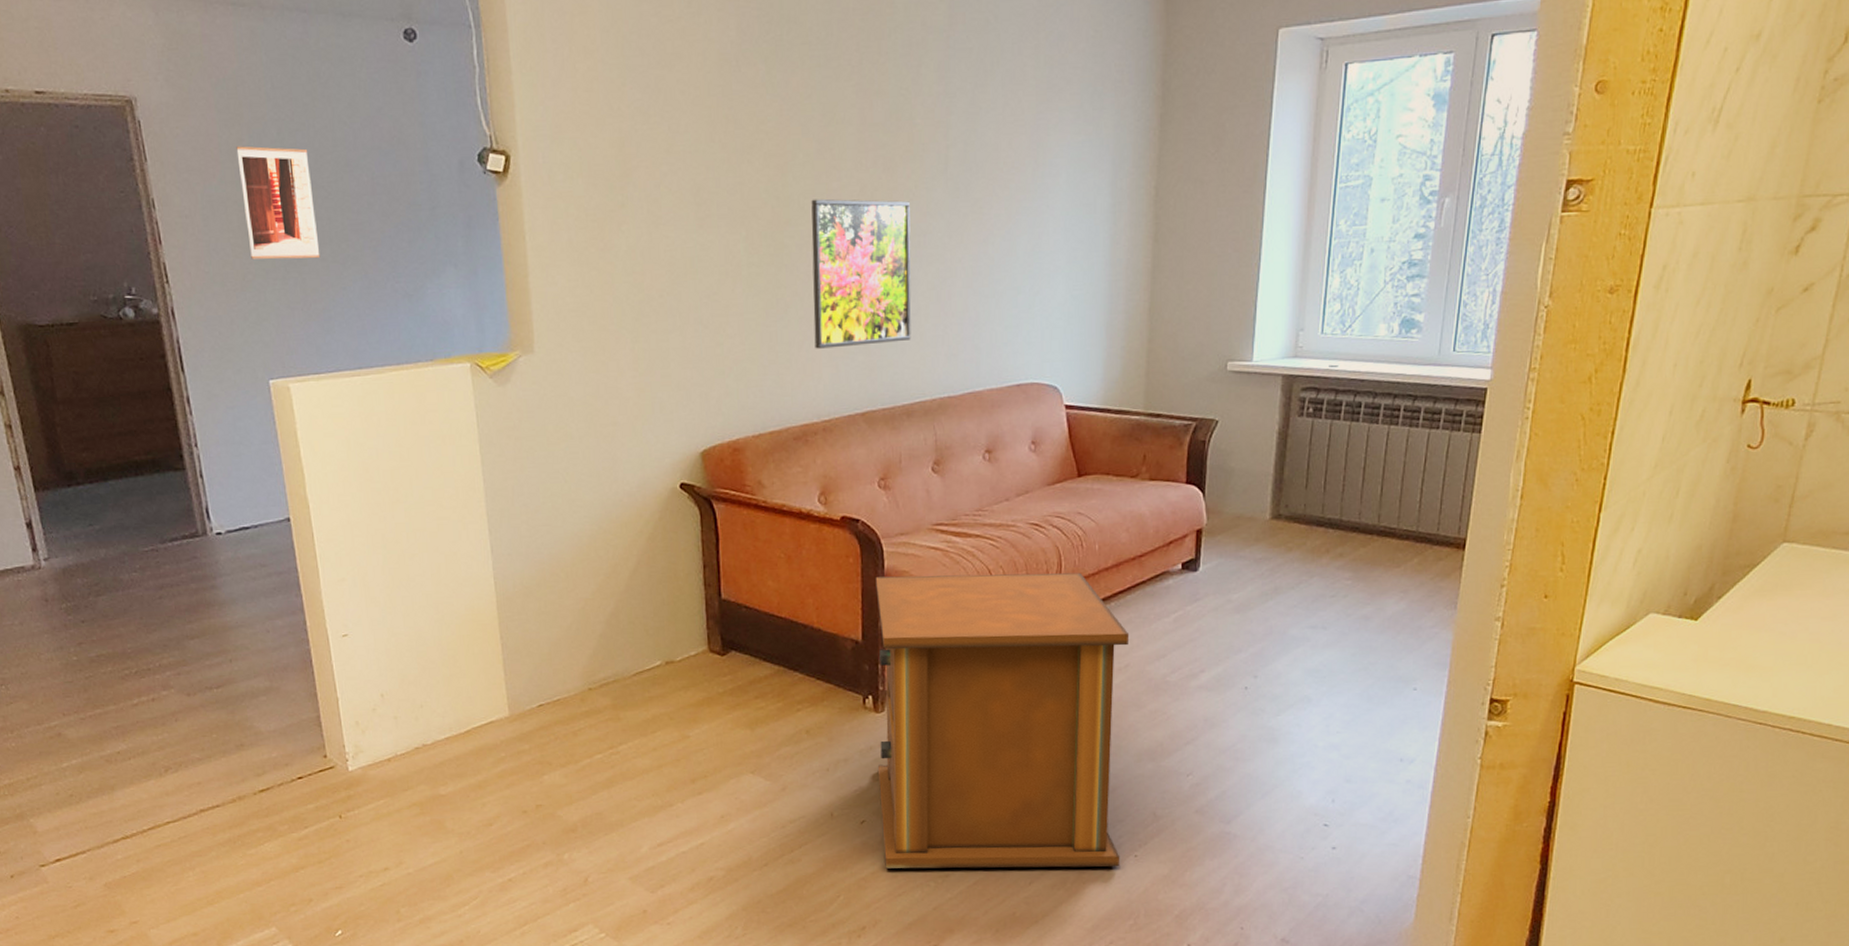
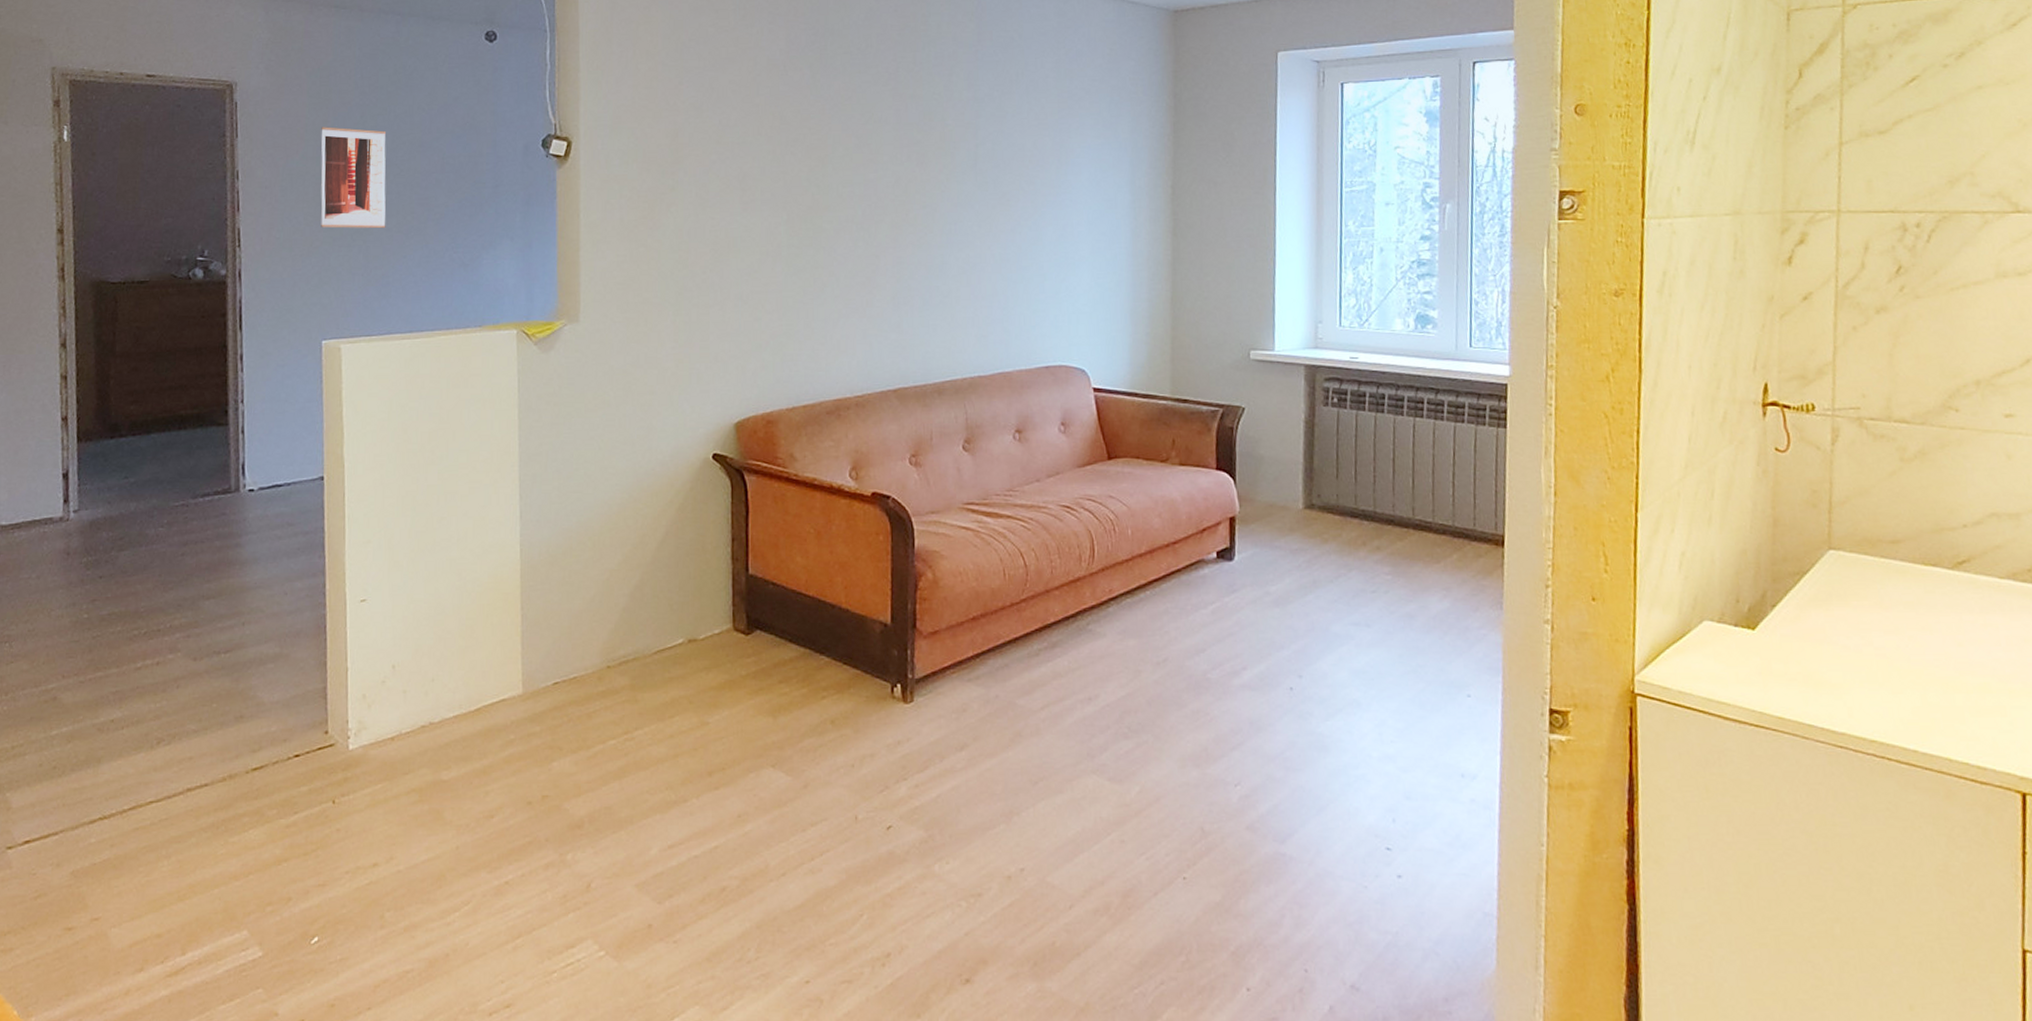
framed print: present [811,198,911,349] -> none [849,188,943,326]
side table: present [875,572,1130,869] -> none [905,556,1168,891]

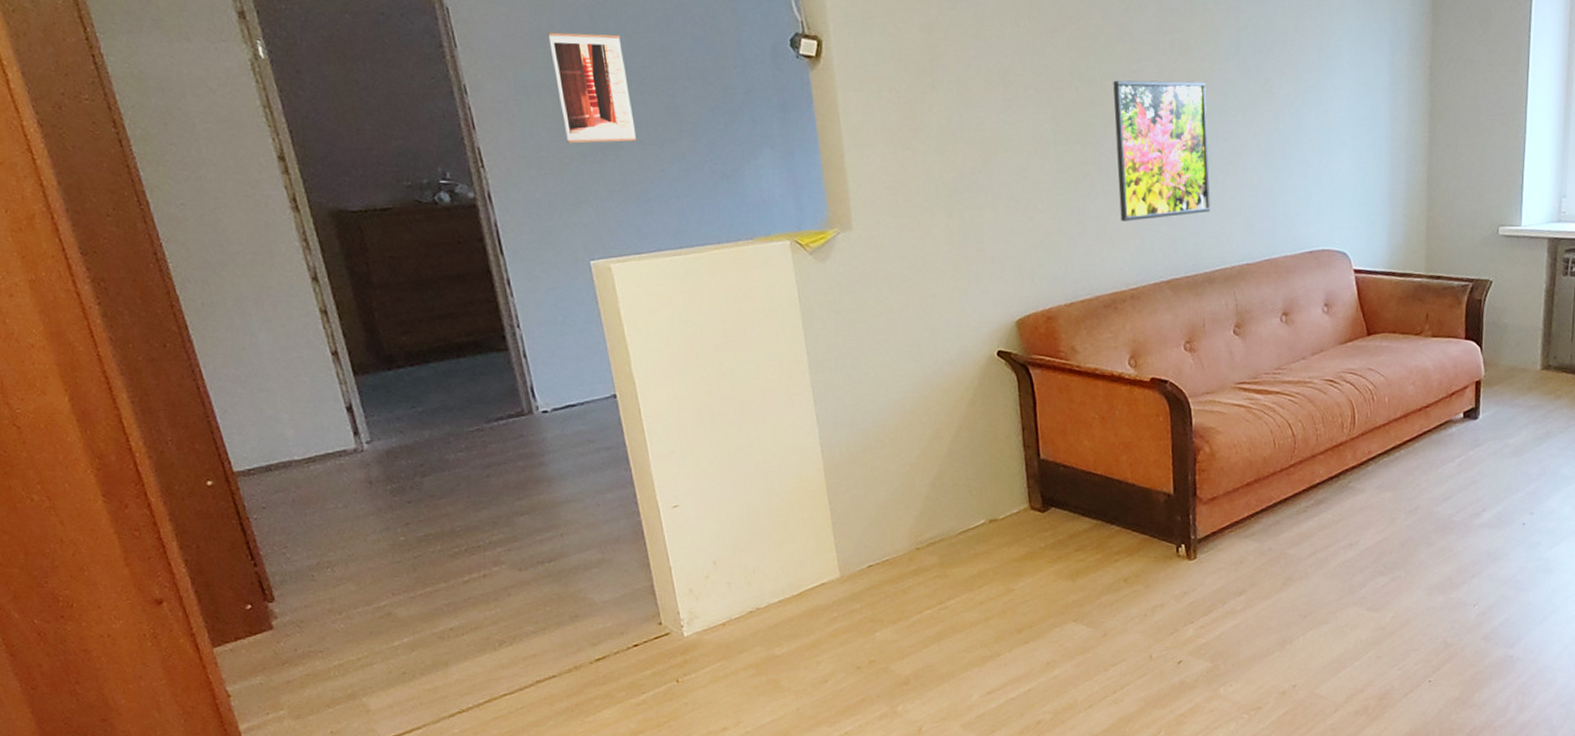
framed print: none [849,188,943,326] -> present [1113,80,1211,222]

